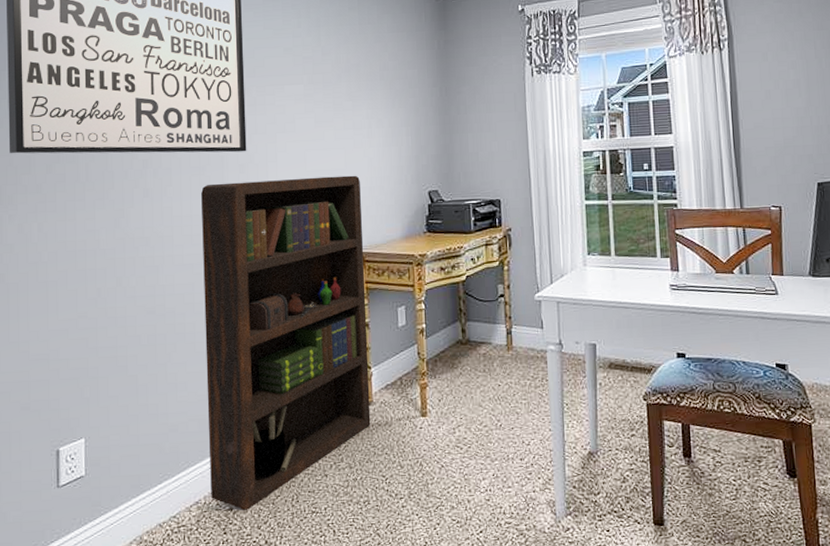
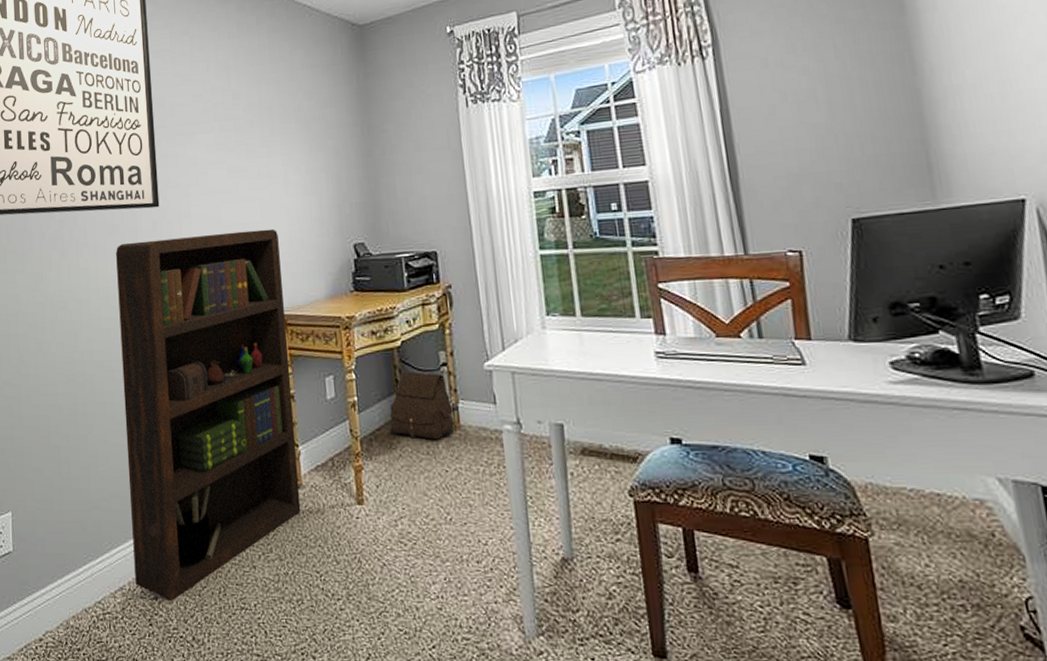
satchel: none [453,301,508,359] -> present [390,371,455,440]

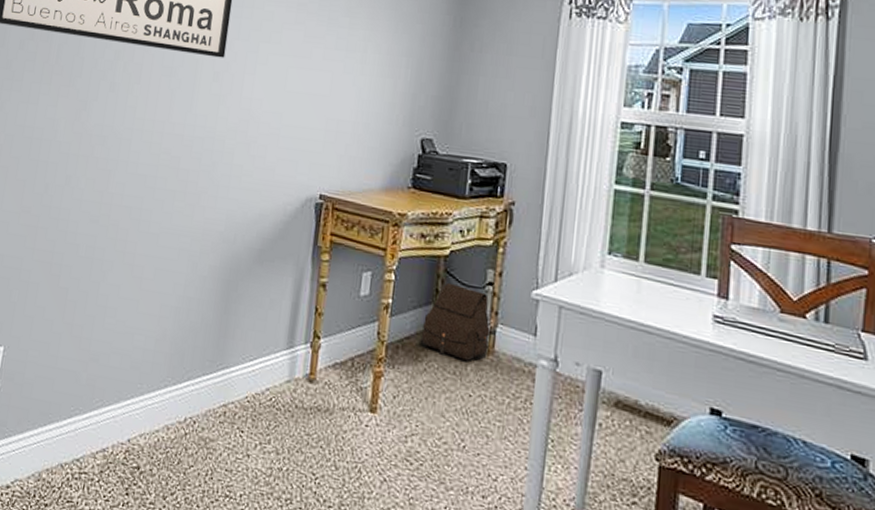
bookcase: present [116,228,301,602] -> none [119,88,344,475]

